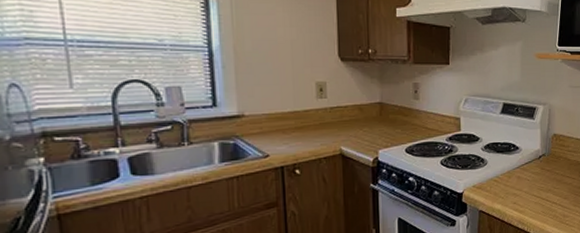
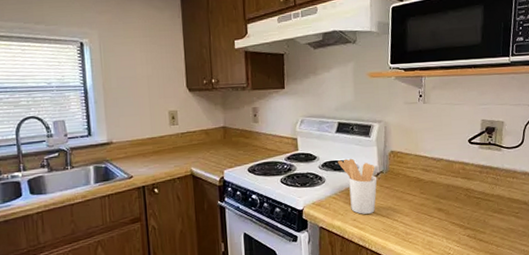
utensil holder: none [501,140,539,197] -> present [338,158,377,214]

